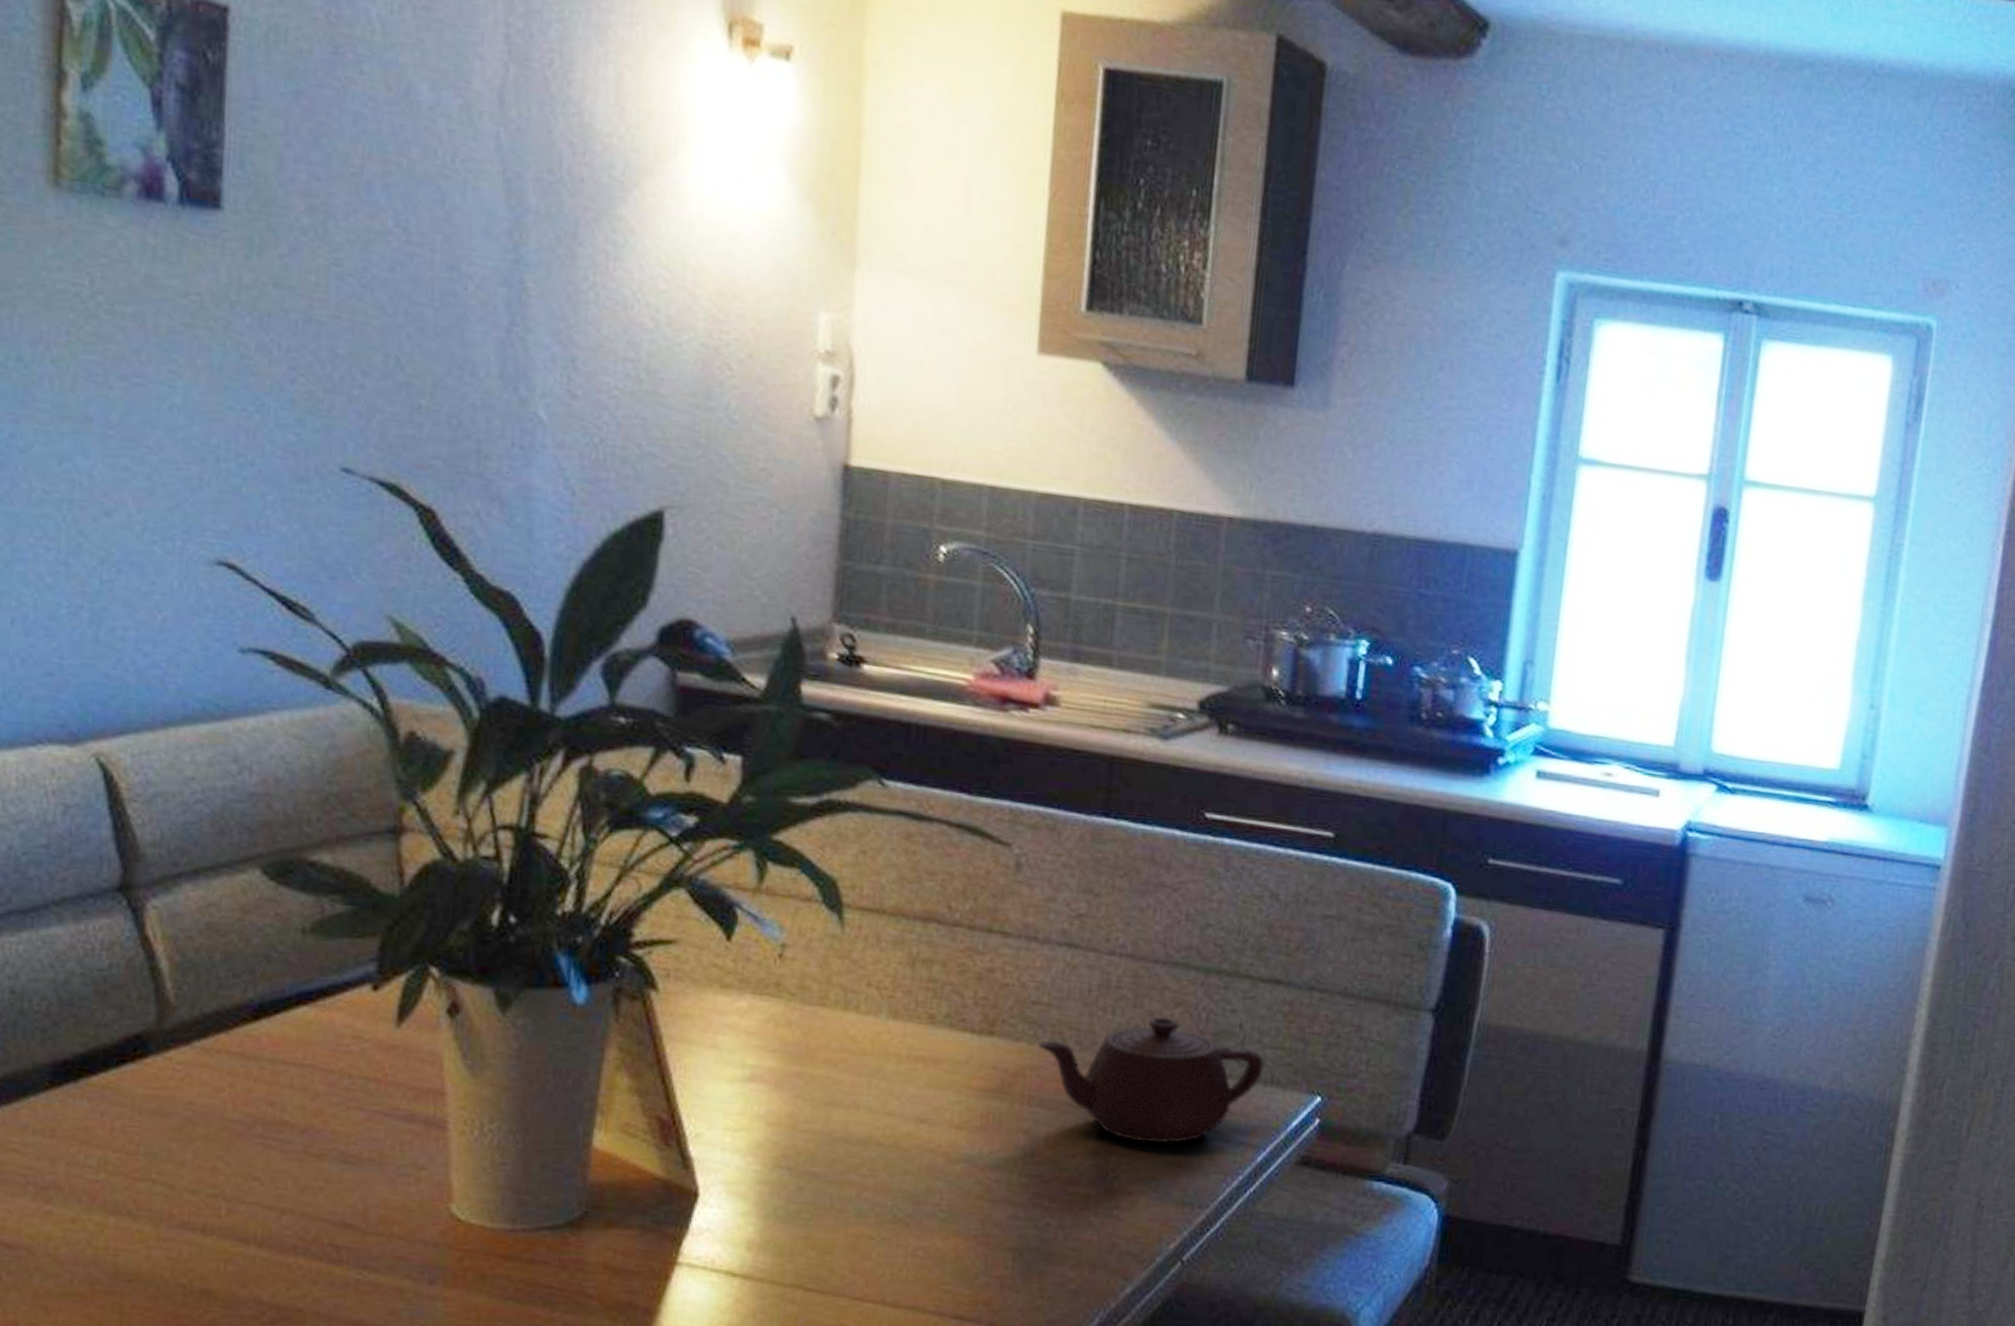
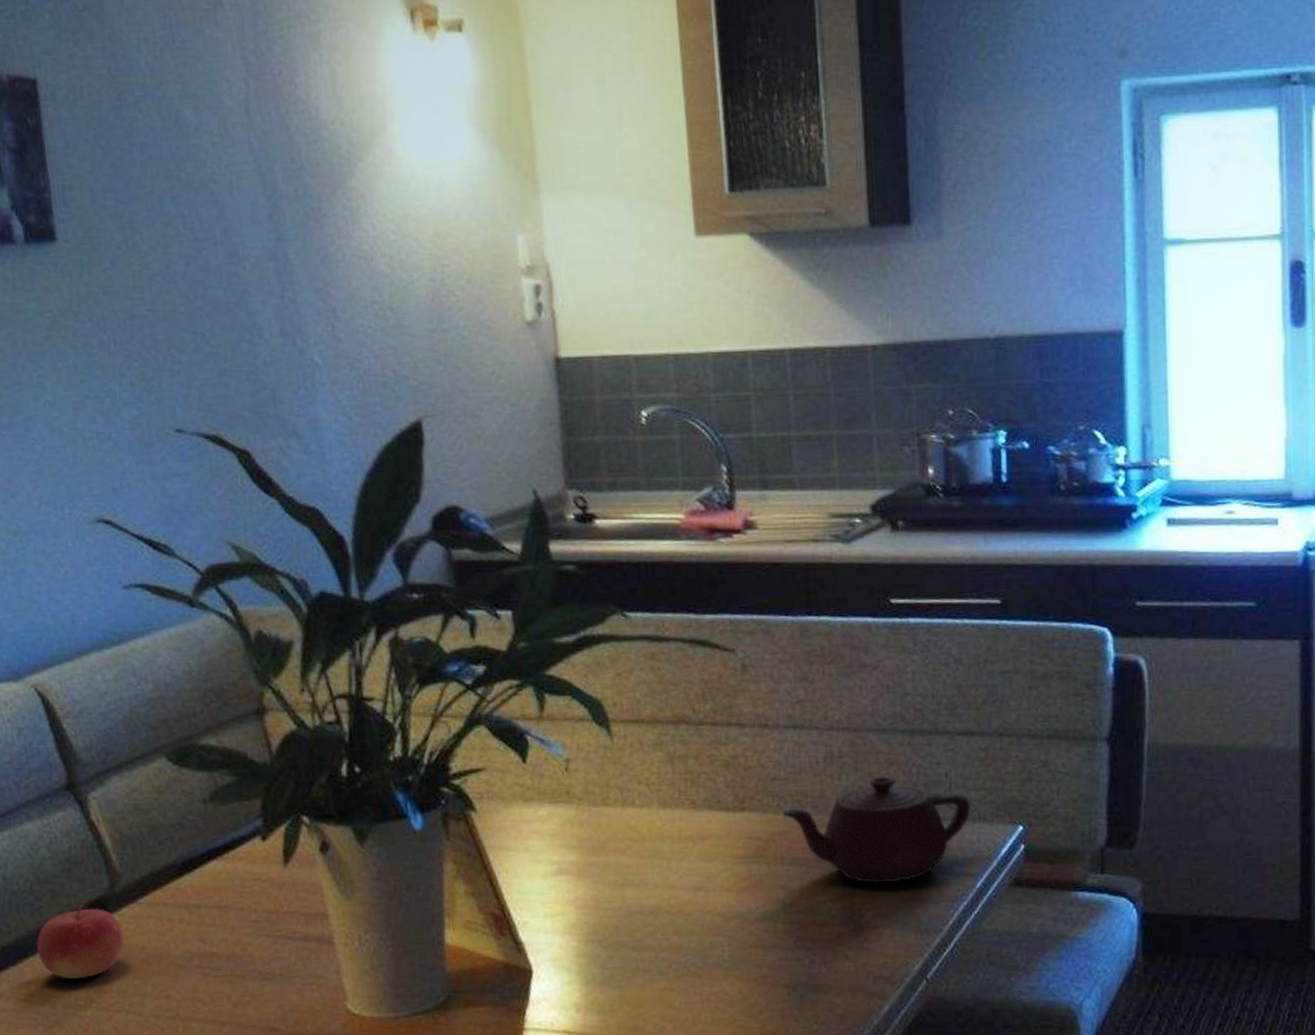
fruit: none [42,1039,166,1132] -> present [36,905,125,979]

